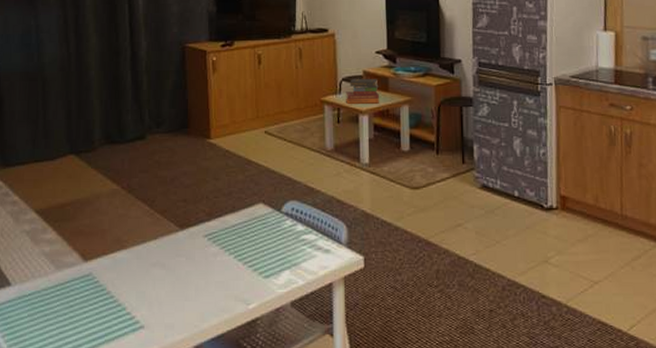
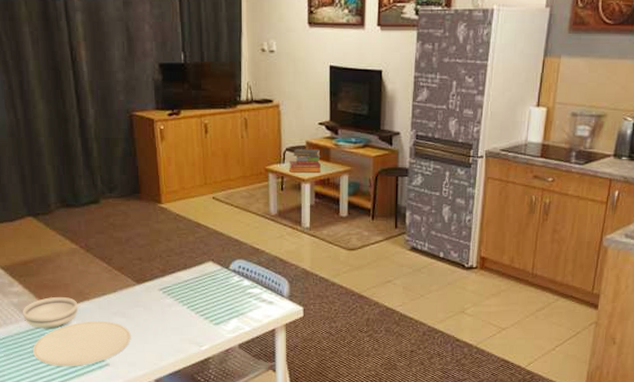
bowl: none [54,244,114,283] -> present [23,296,78,329]
plate: none [59,274,170,330] -> present [32,321,131,367]

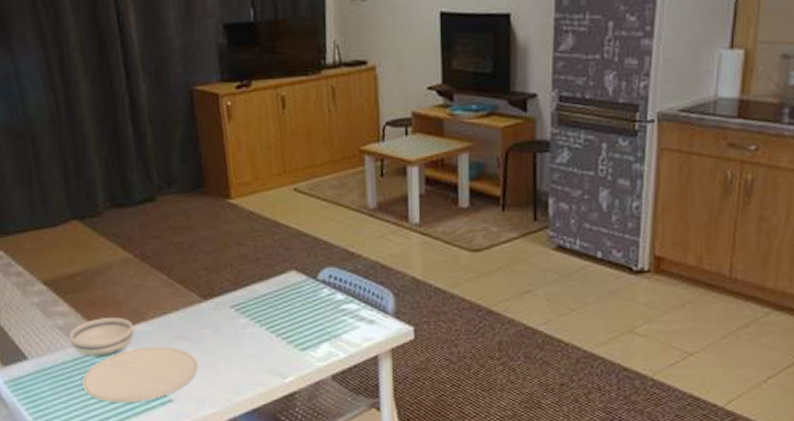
books: present [288,148,321,173] -> none [389,121,432,153]

